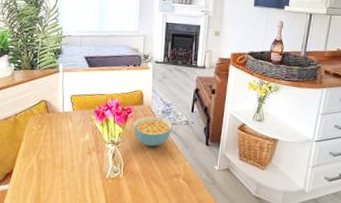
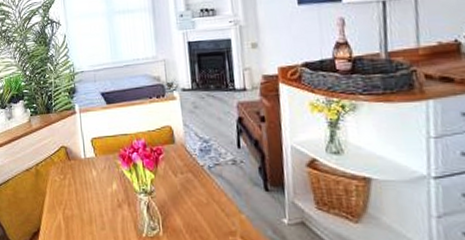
cereal bowl: present [133,116,173,147] -> none [166,157,217,196]

